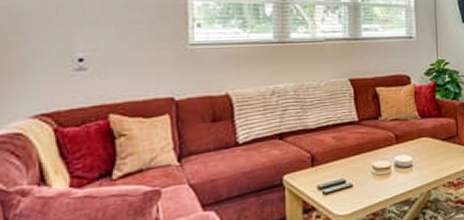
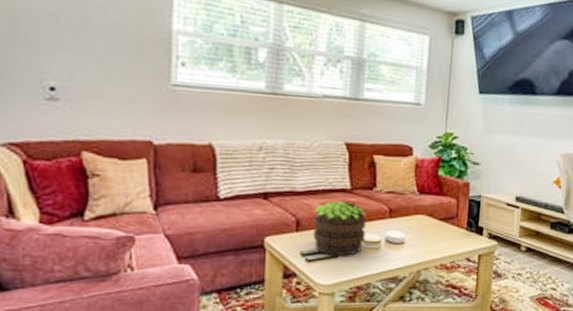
potted plant: none [327,132,376,187] -> present [313,200,367,256]

